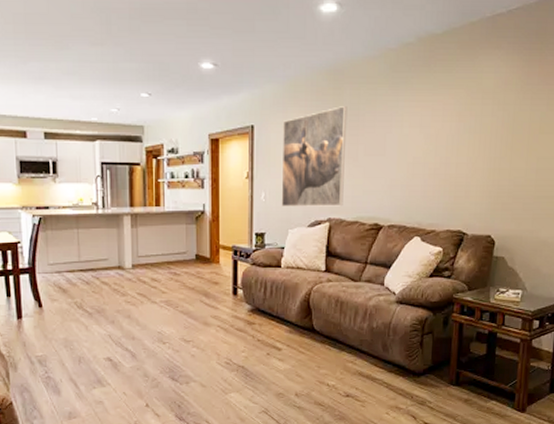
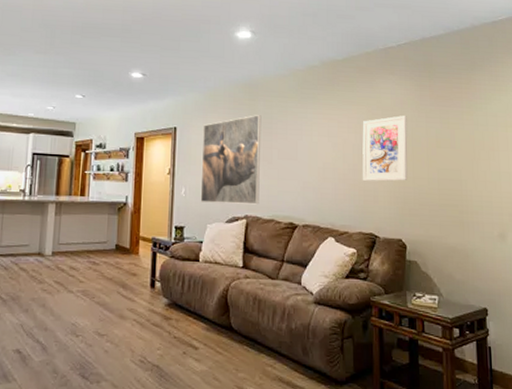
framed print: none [455,98,510,176] -> present [362,115,408,182]

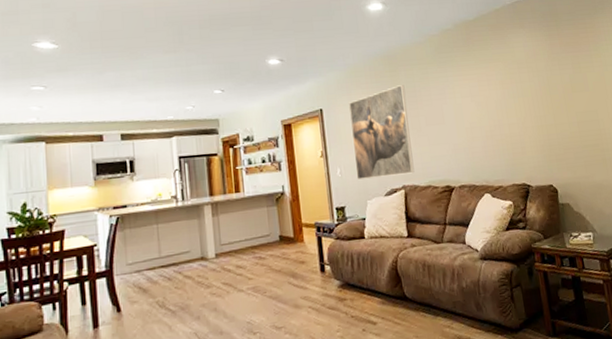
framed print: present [362,115,408,182] -> none [501,66,550,135]

